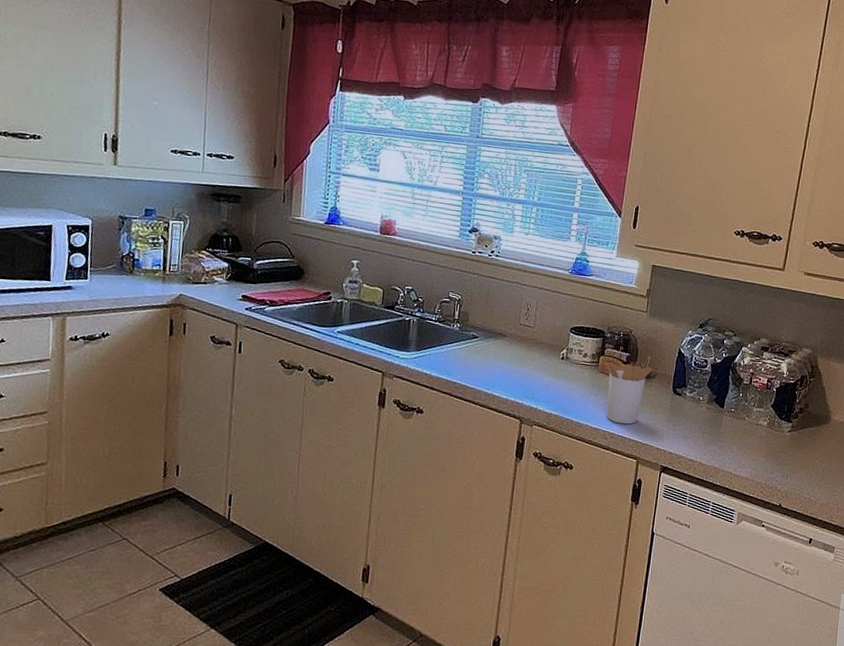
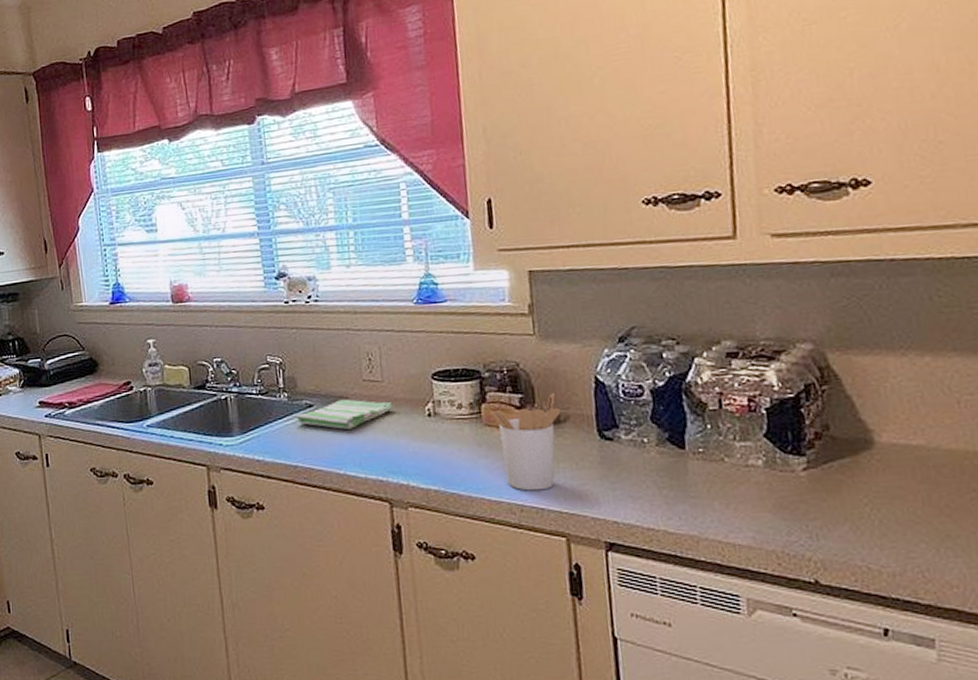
dish towel: none [462,336,538,360] -> present [295,399,392,429]

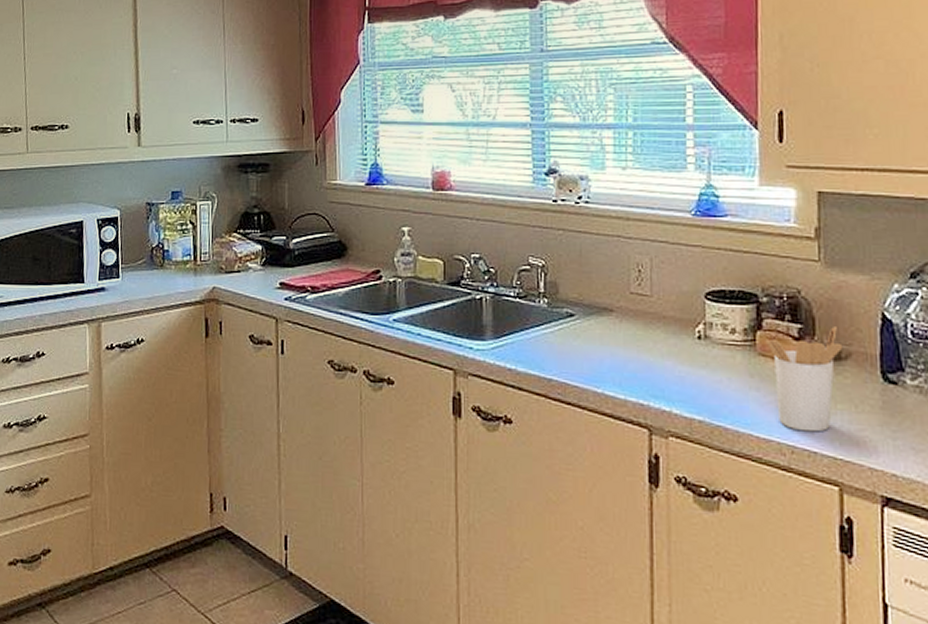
dish towel: present [295,399,392,429] -> none [554,311,660,344]

